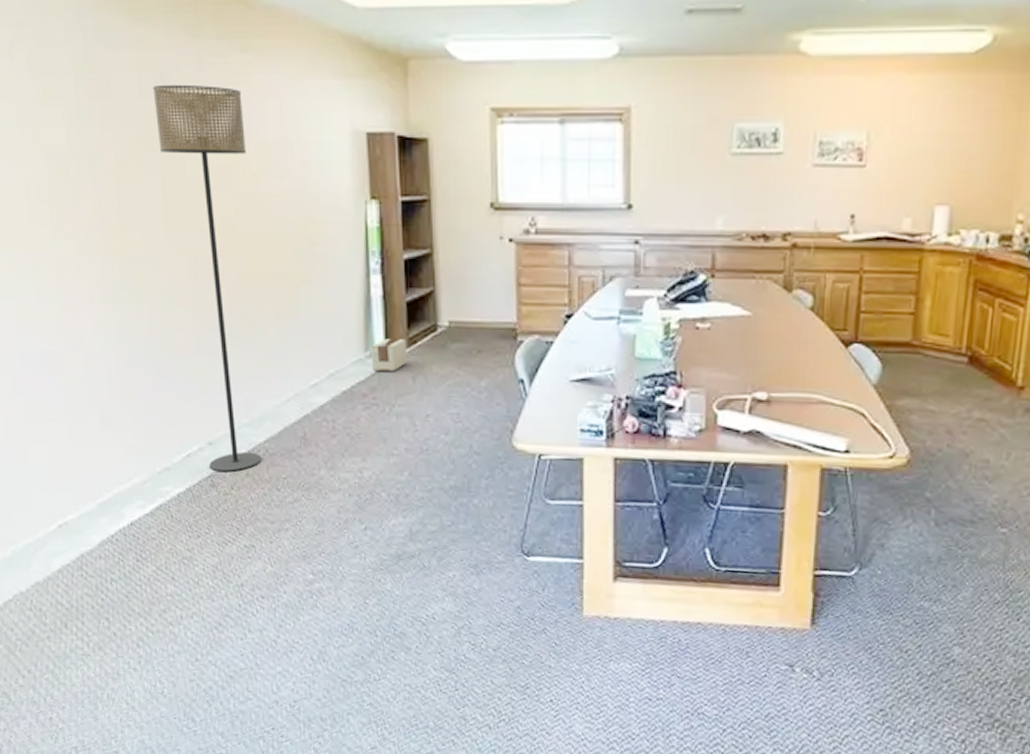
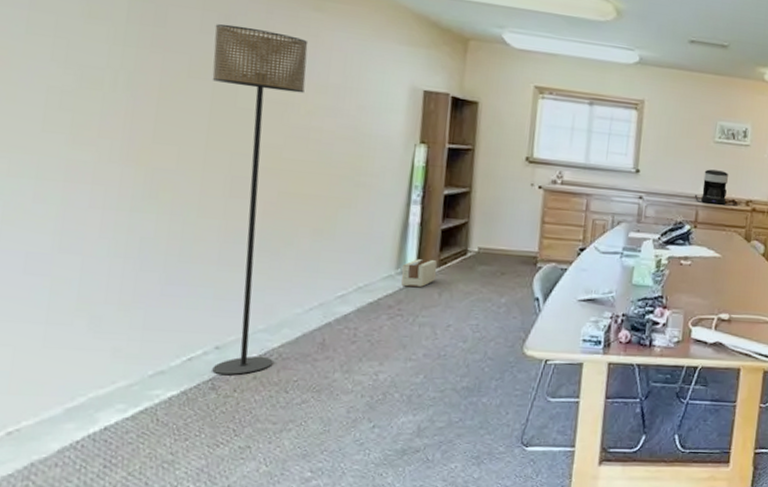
coffee maker: none [708,194,770,246] -> present [694,169,738,207]

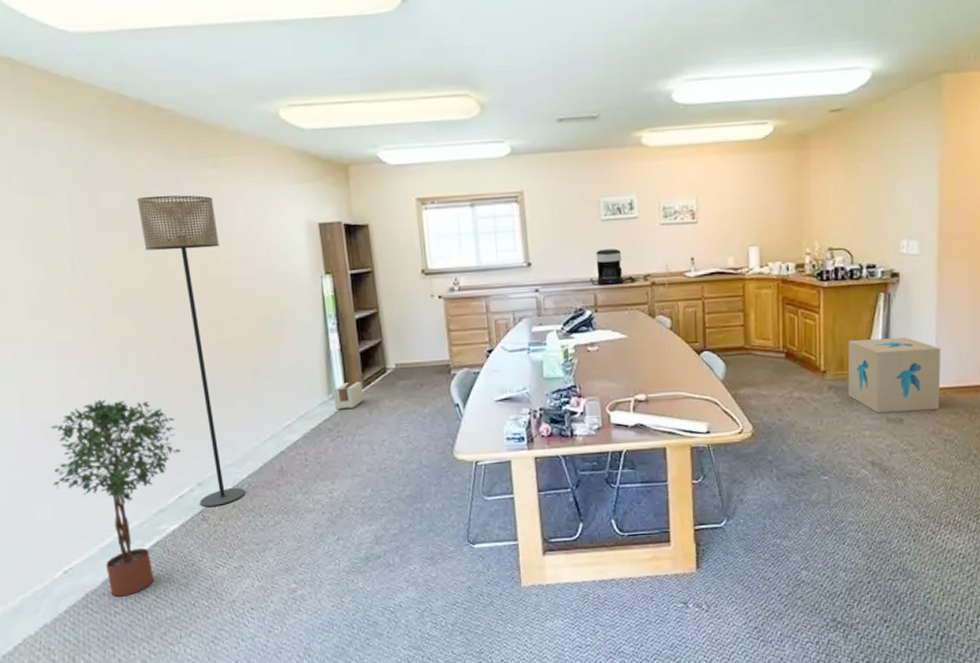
potted tree: none [19,235,205,470] -> present [50,399,183,597]

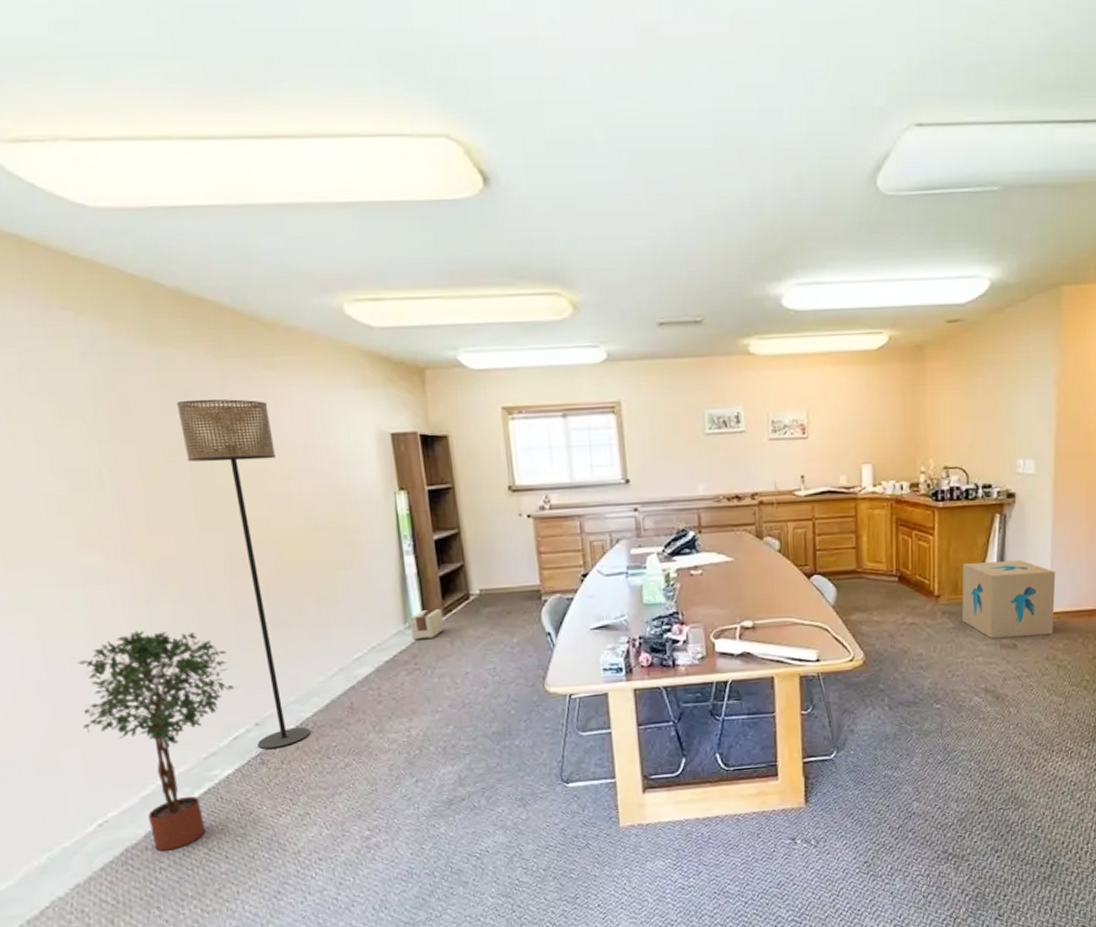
coffee maker: present [589,248,635,287] -> none [693,465,742,506]

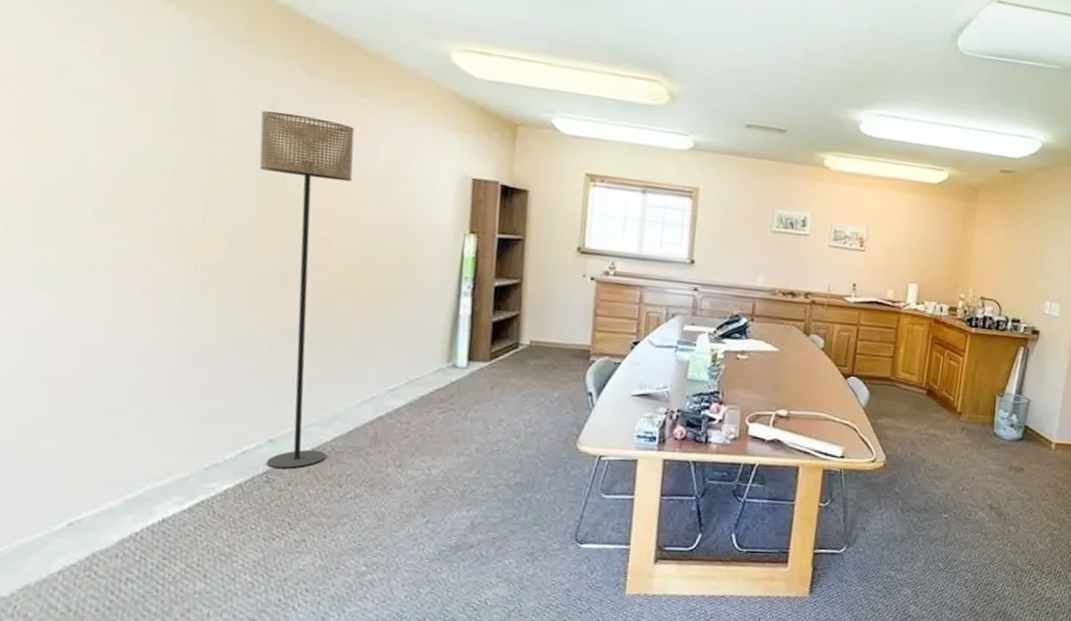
potted tree: present [77,630,237,851] -> none [77,327,258,561]
box: present [409,608,445,641] -> none [452,351,489,382]
cardboard box: present [962,560,1056,639] -> none [978,387,1066,464]

